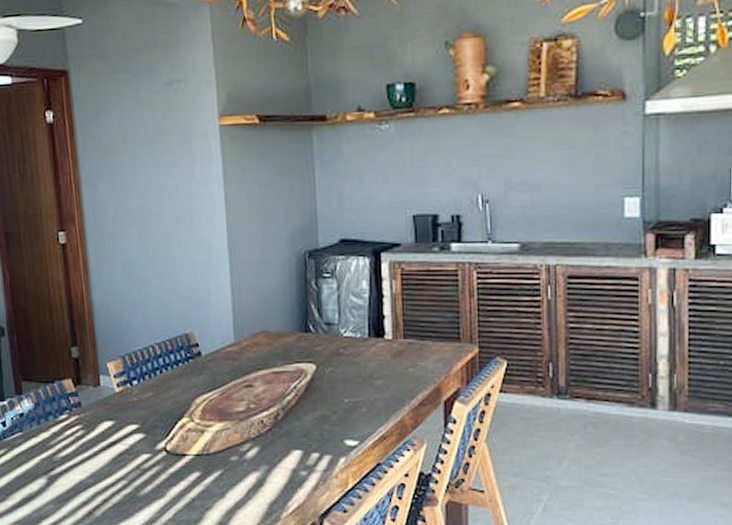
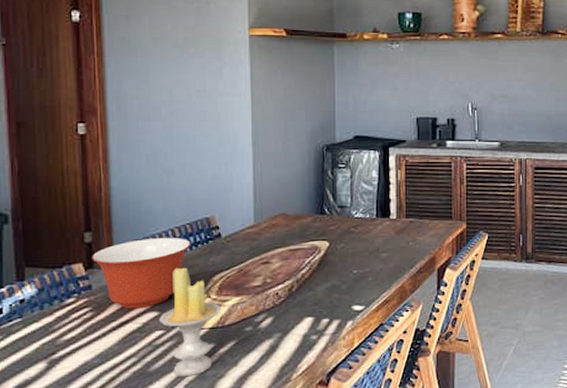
mixing bowl: none [79,354,172,429] -> present [92,237,191,309]
candle: none [145,387,206,505] -> present [159,267,222,377]

